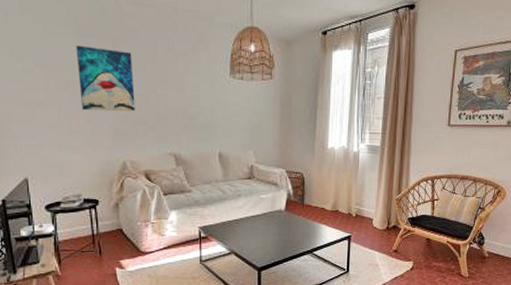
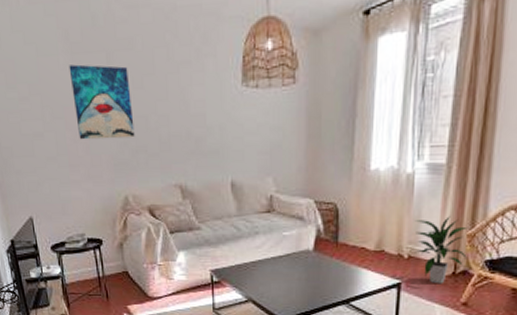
indoor plant: none [360,184,396,236] -> present [414,215,467,284]

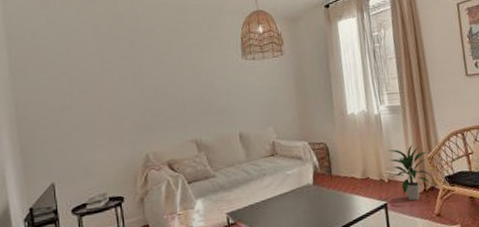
wall art: present [69,64,135,140] -> none [97,49,155,110]

